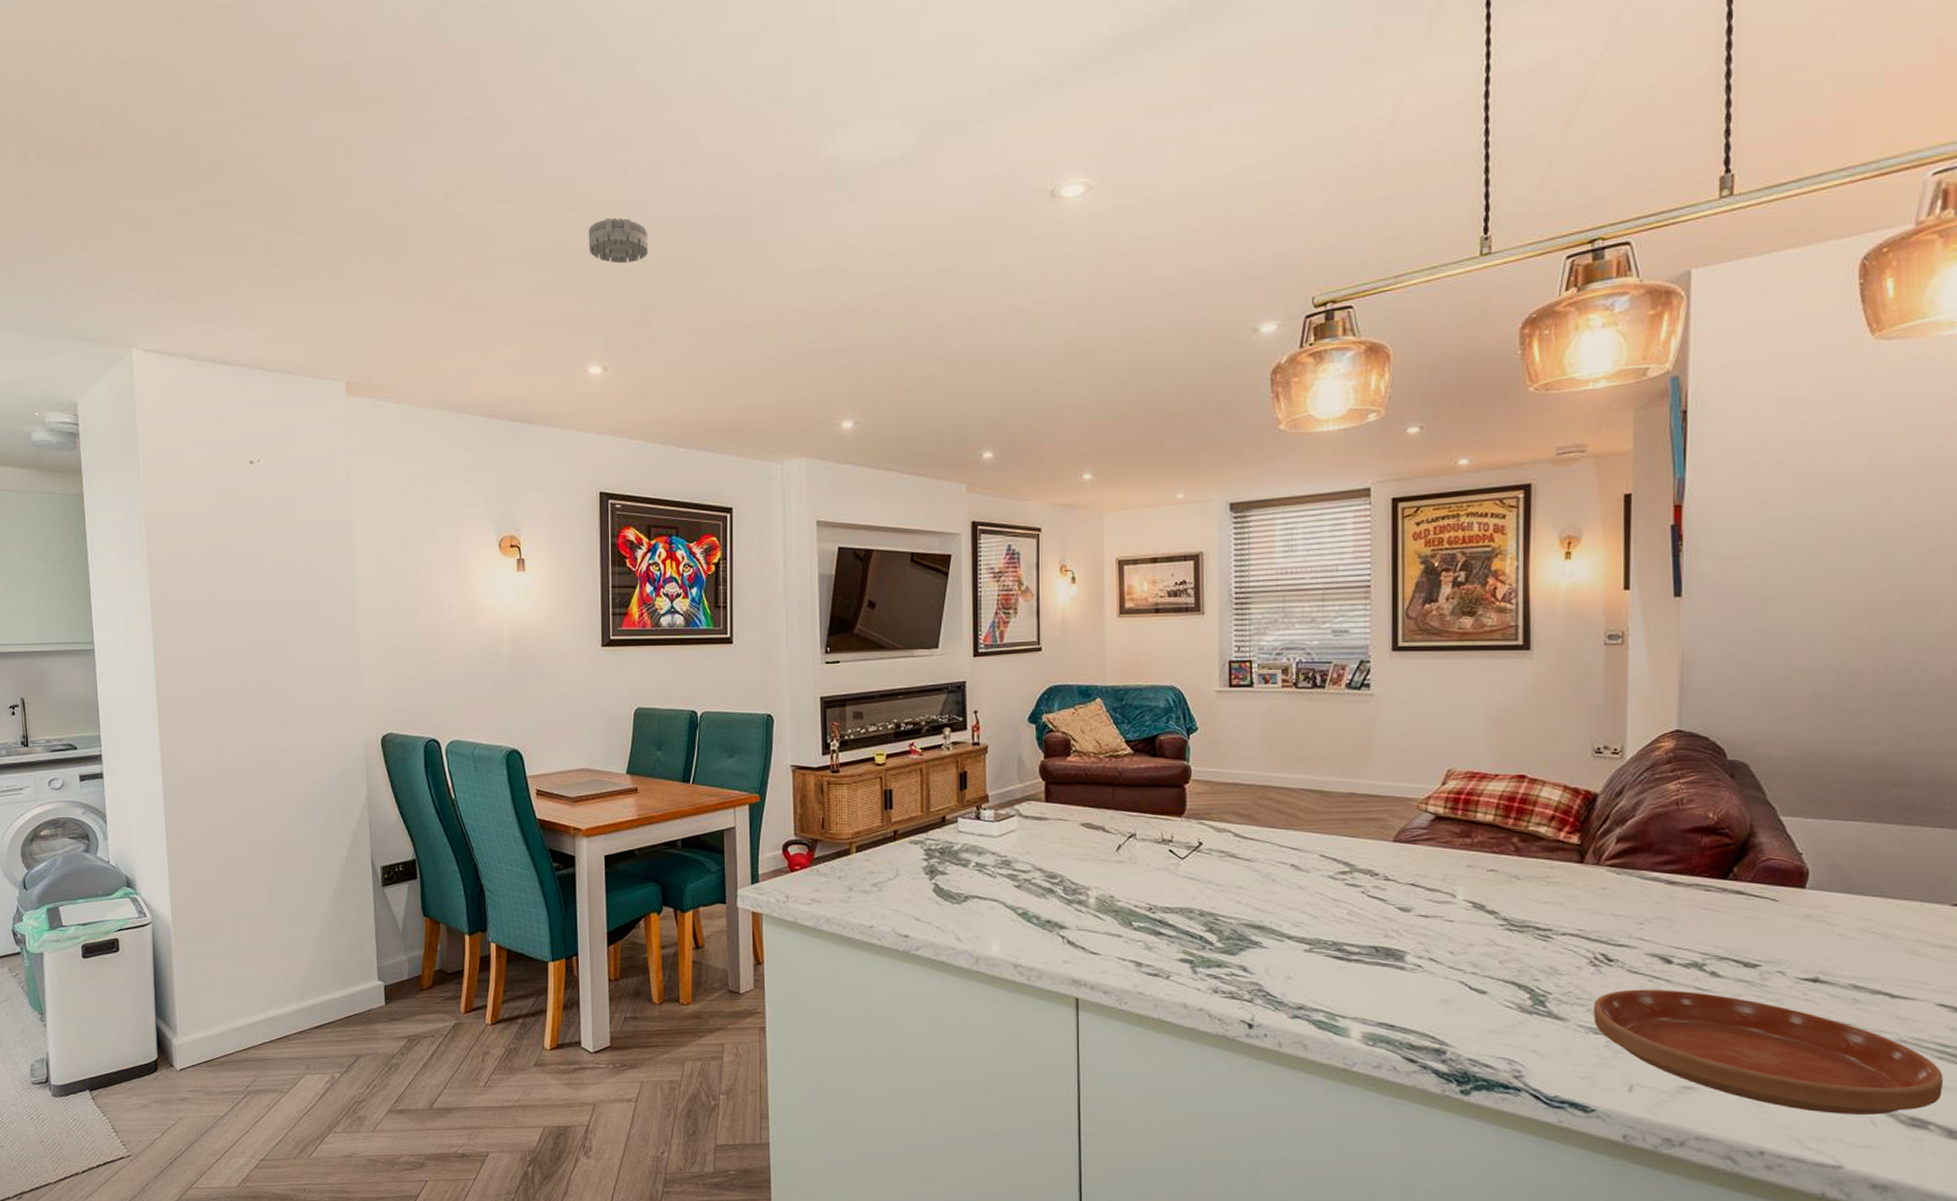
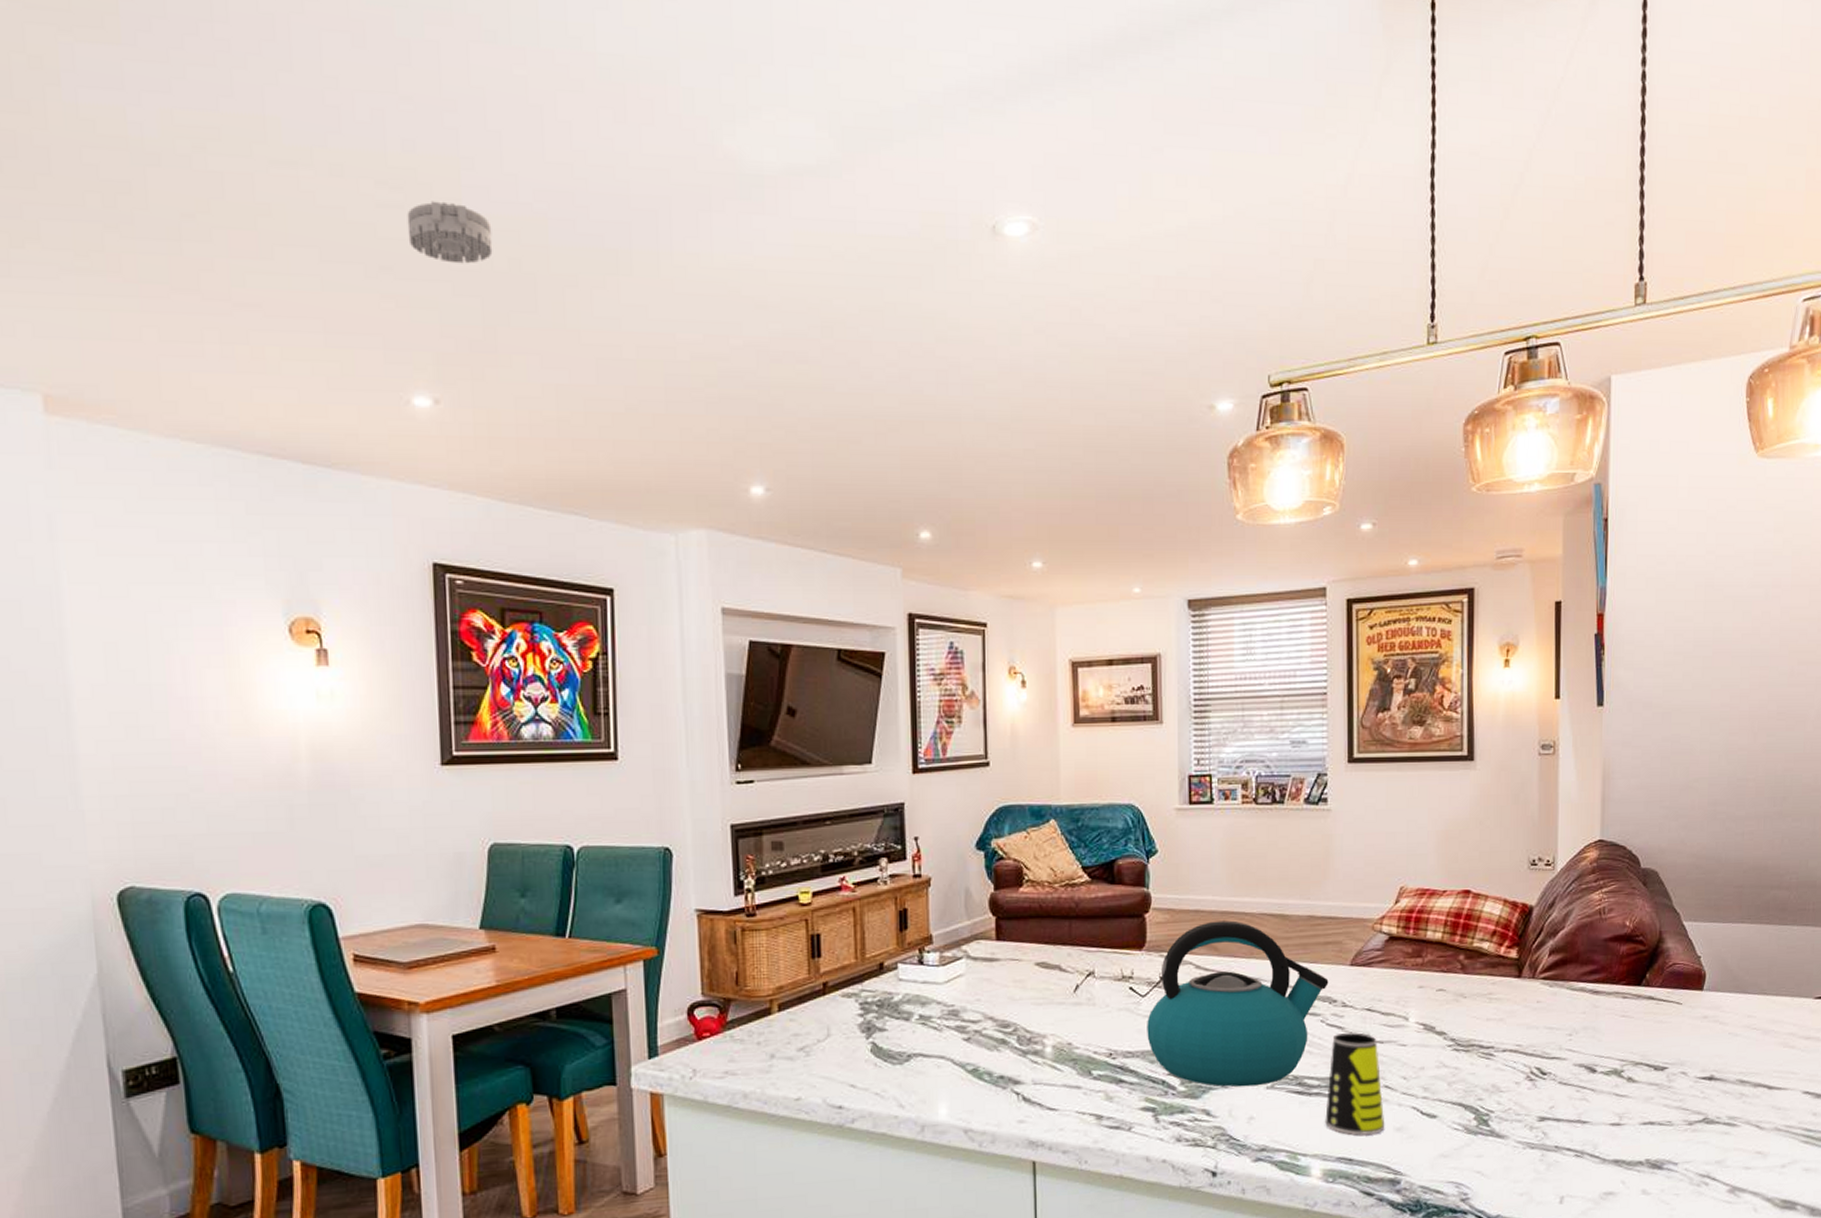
kettle: none [1185,794,1370,948] -> present [1147,920,1329,1087]
cup: none [1365,905,1430,1005] -> present [1325,1033,1385,1136]
saucer: present [1593,989,1943,1115] -> none [1529,1098,1807,1205]

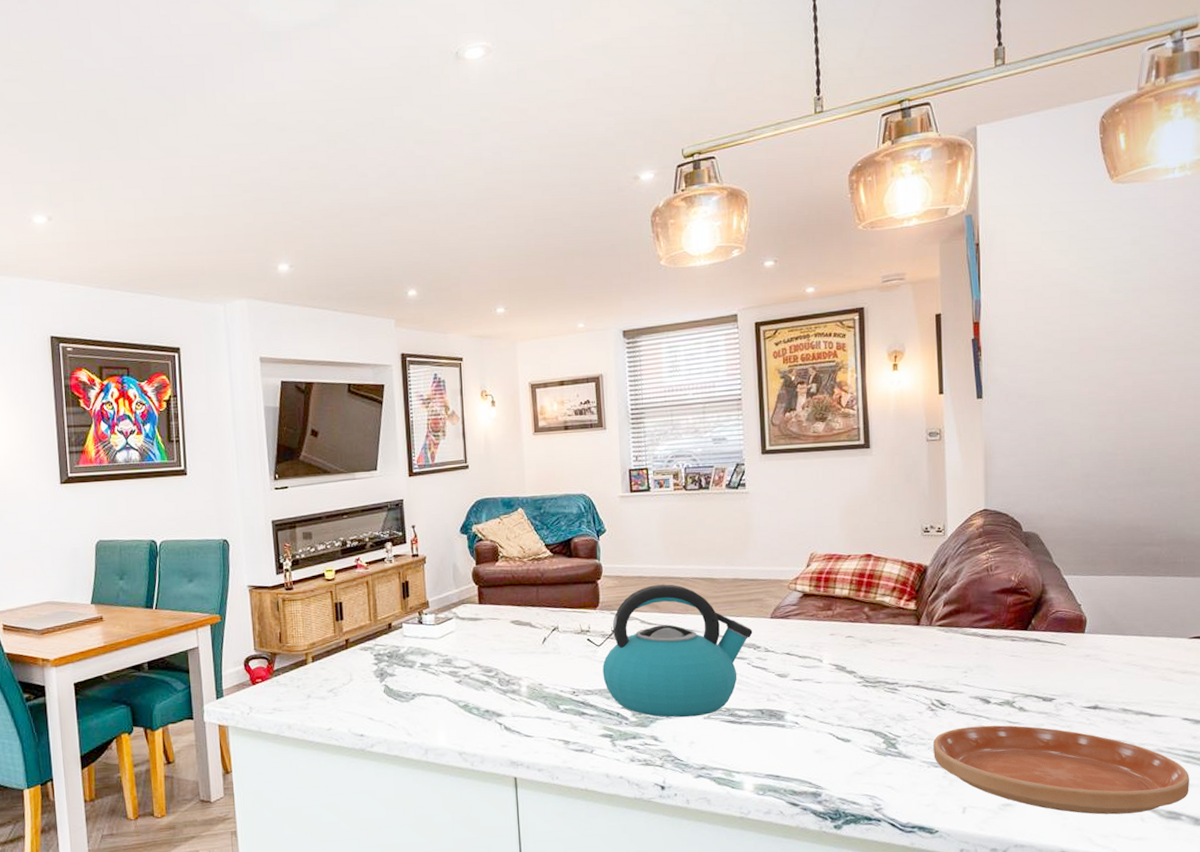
smoke detector: present [407,201,493,264] -> none [25,73,86,117]
cup: present [1325,1033,1385,1136] -> none [754,673,806,757]
saucer: none [1529,1098,1807,1205] -> present [932,725,1189,815]

